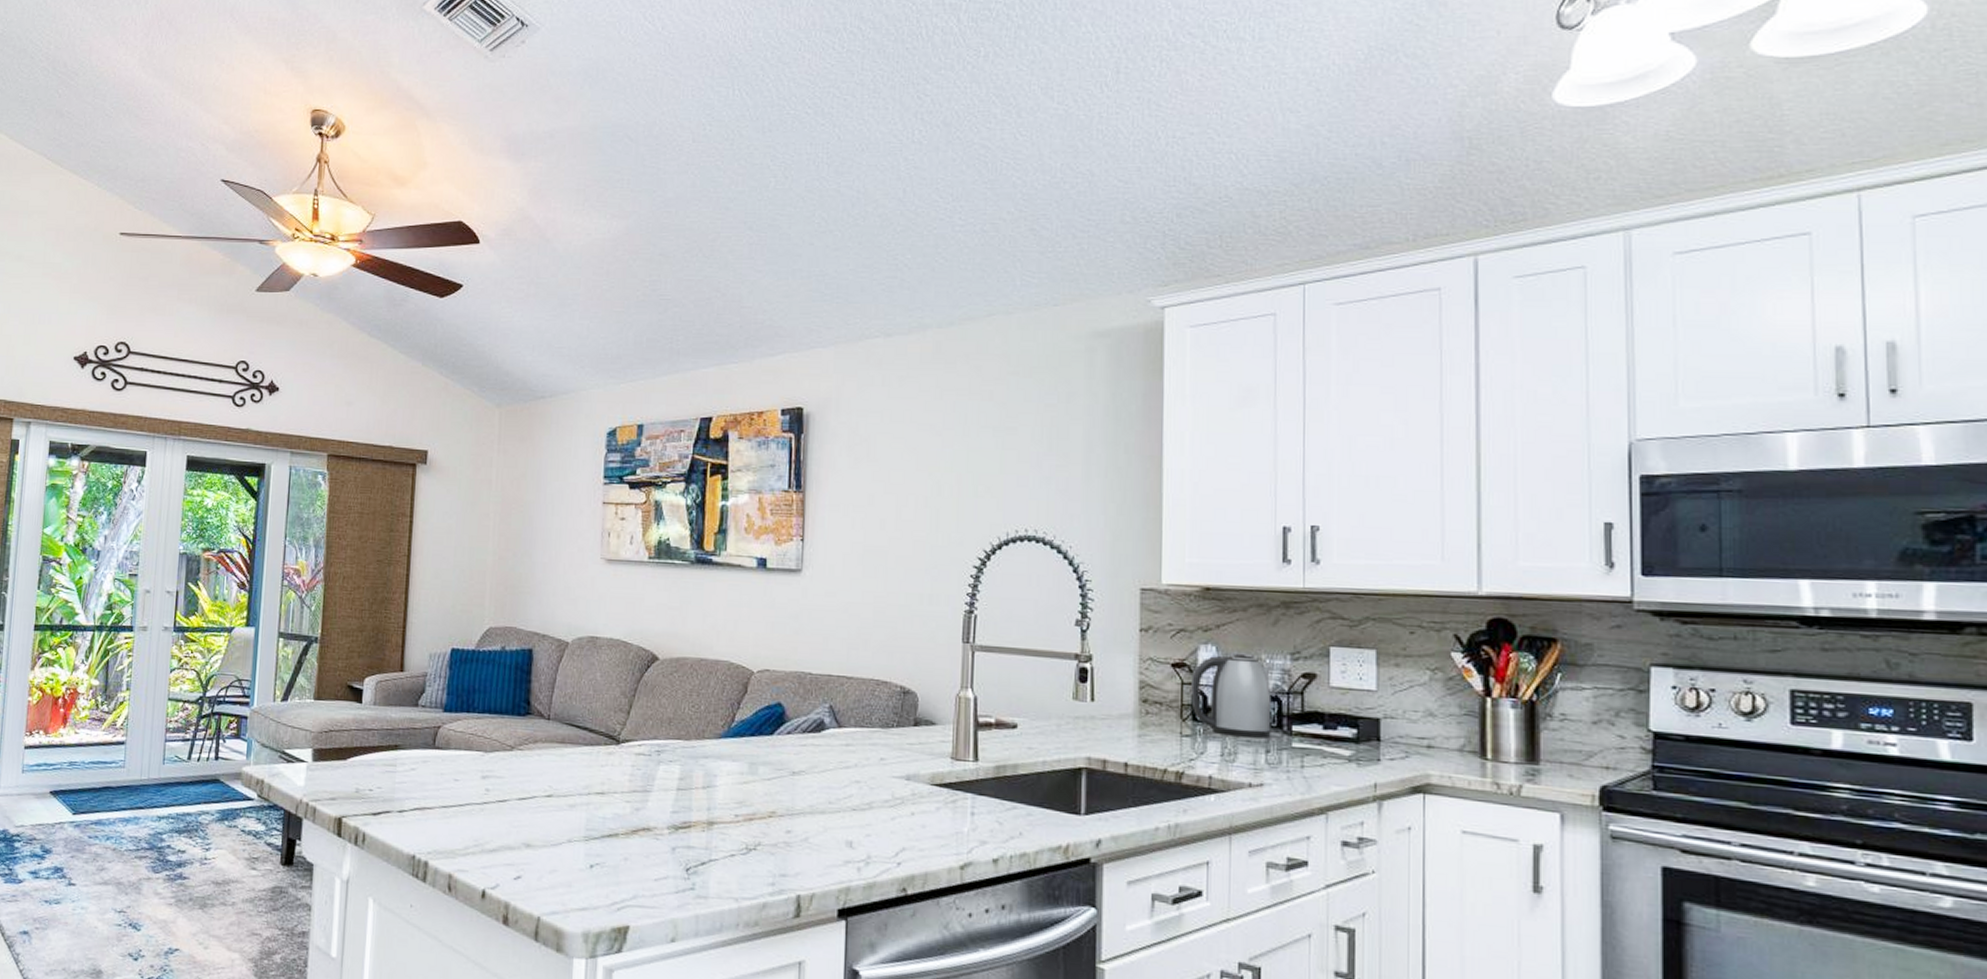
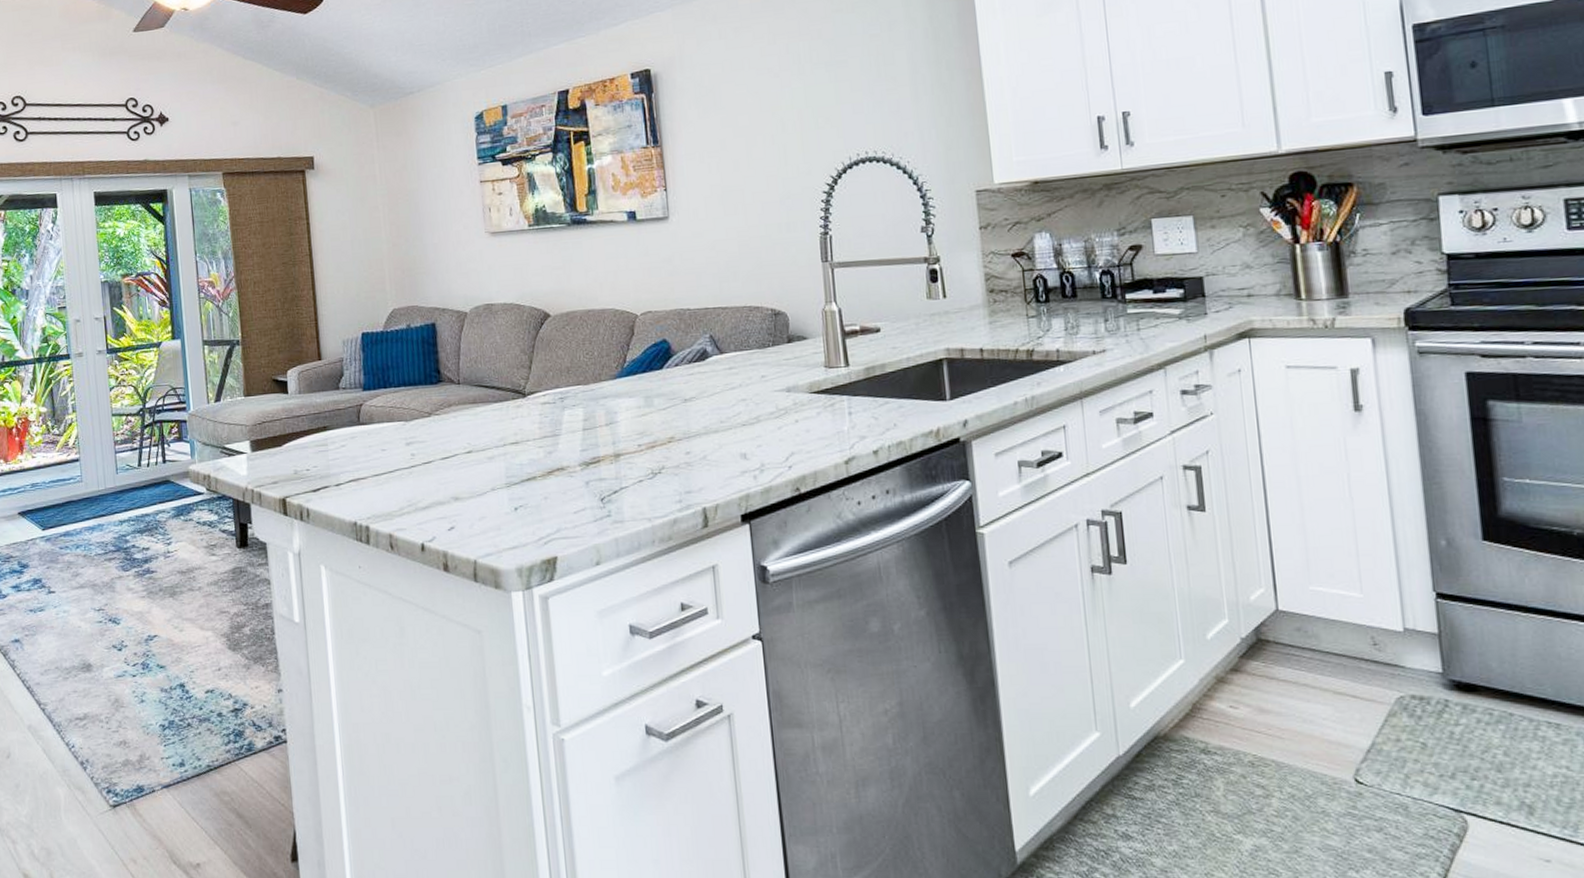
kettle: present [1191,654,1272,740] -> none [1030,237,1108,312]

